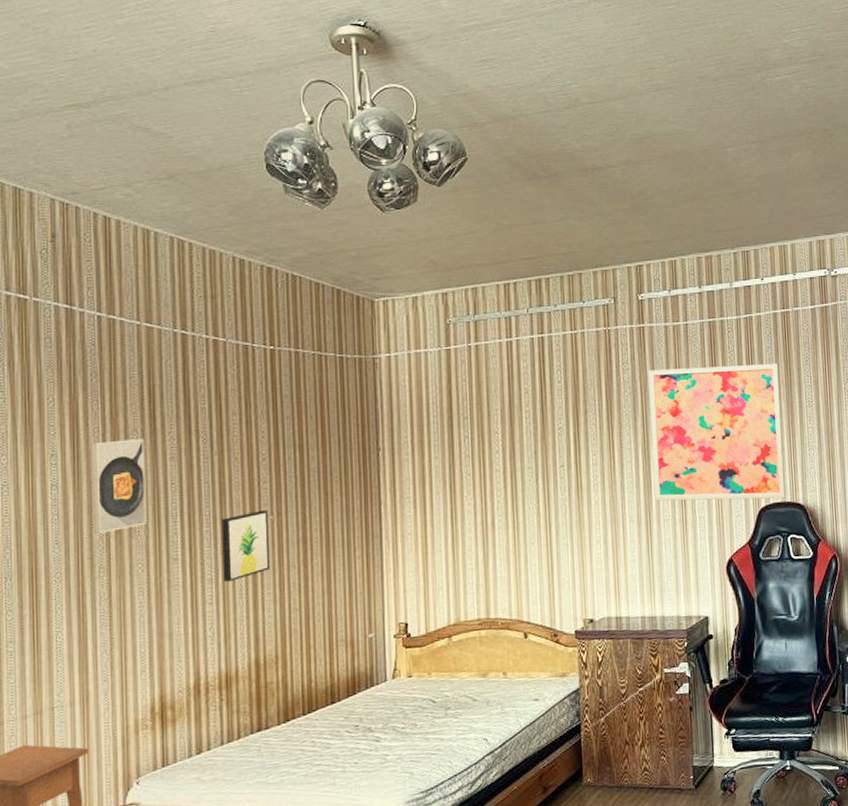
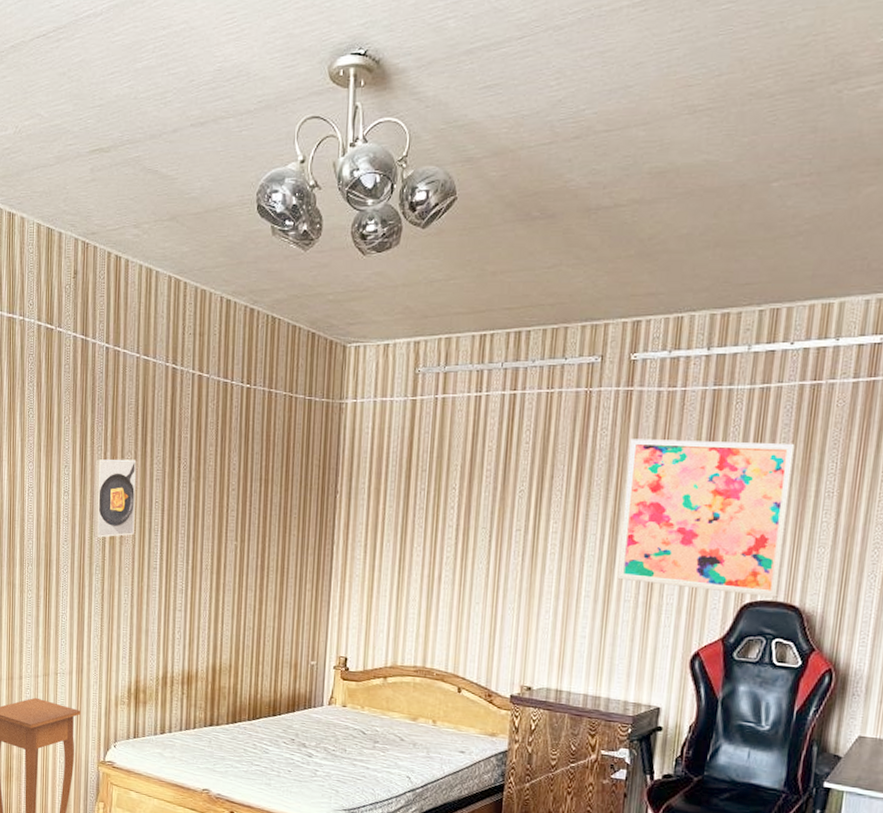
wall art: present [221,510,271,582] -> none [192,535,234,594]

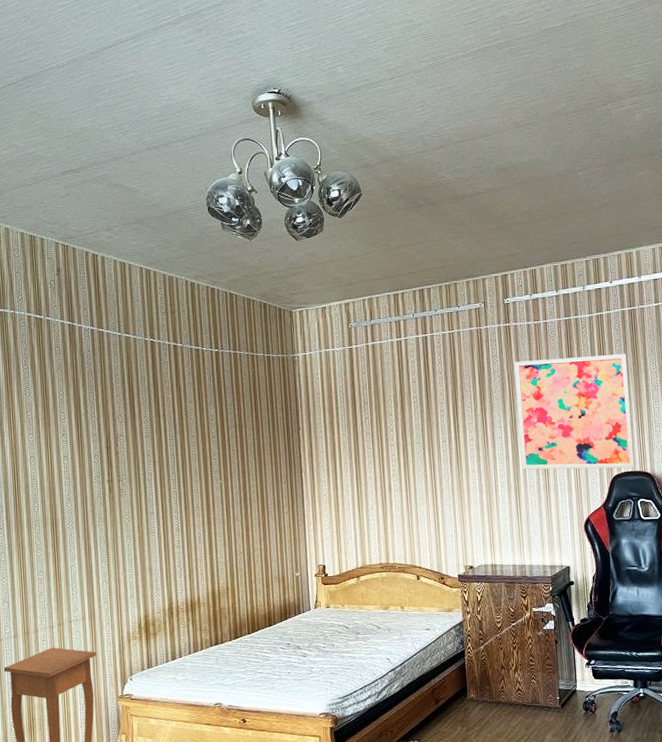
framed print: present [93,459,137,538] -> none [89,421,131,493]

